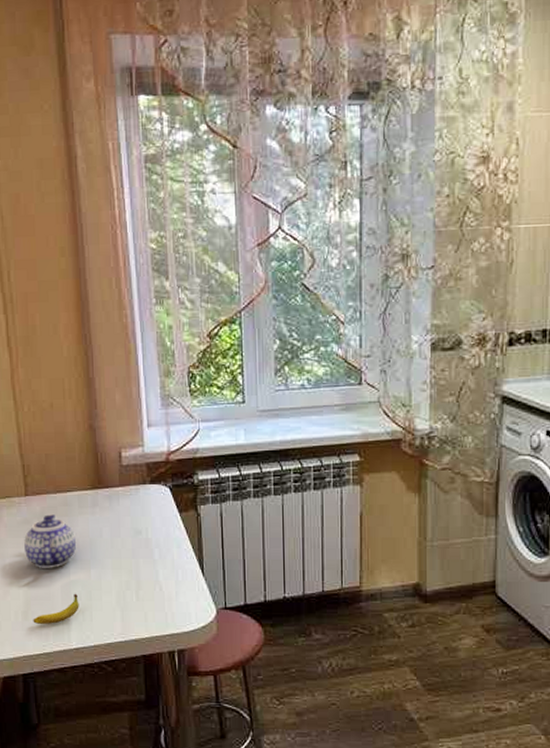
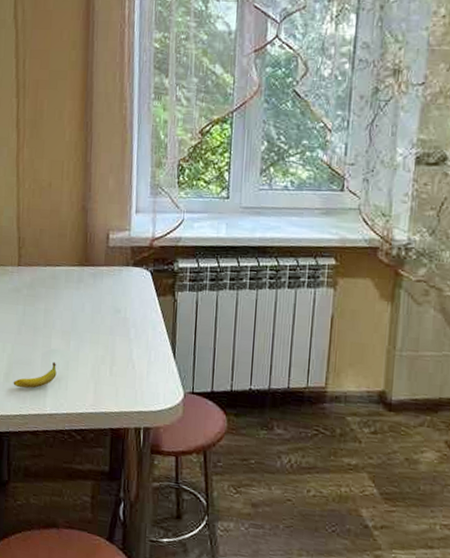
teapot: present [24,514,77,568] -> none [12,285,60,336]

